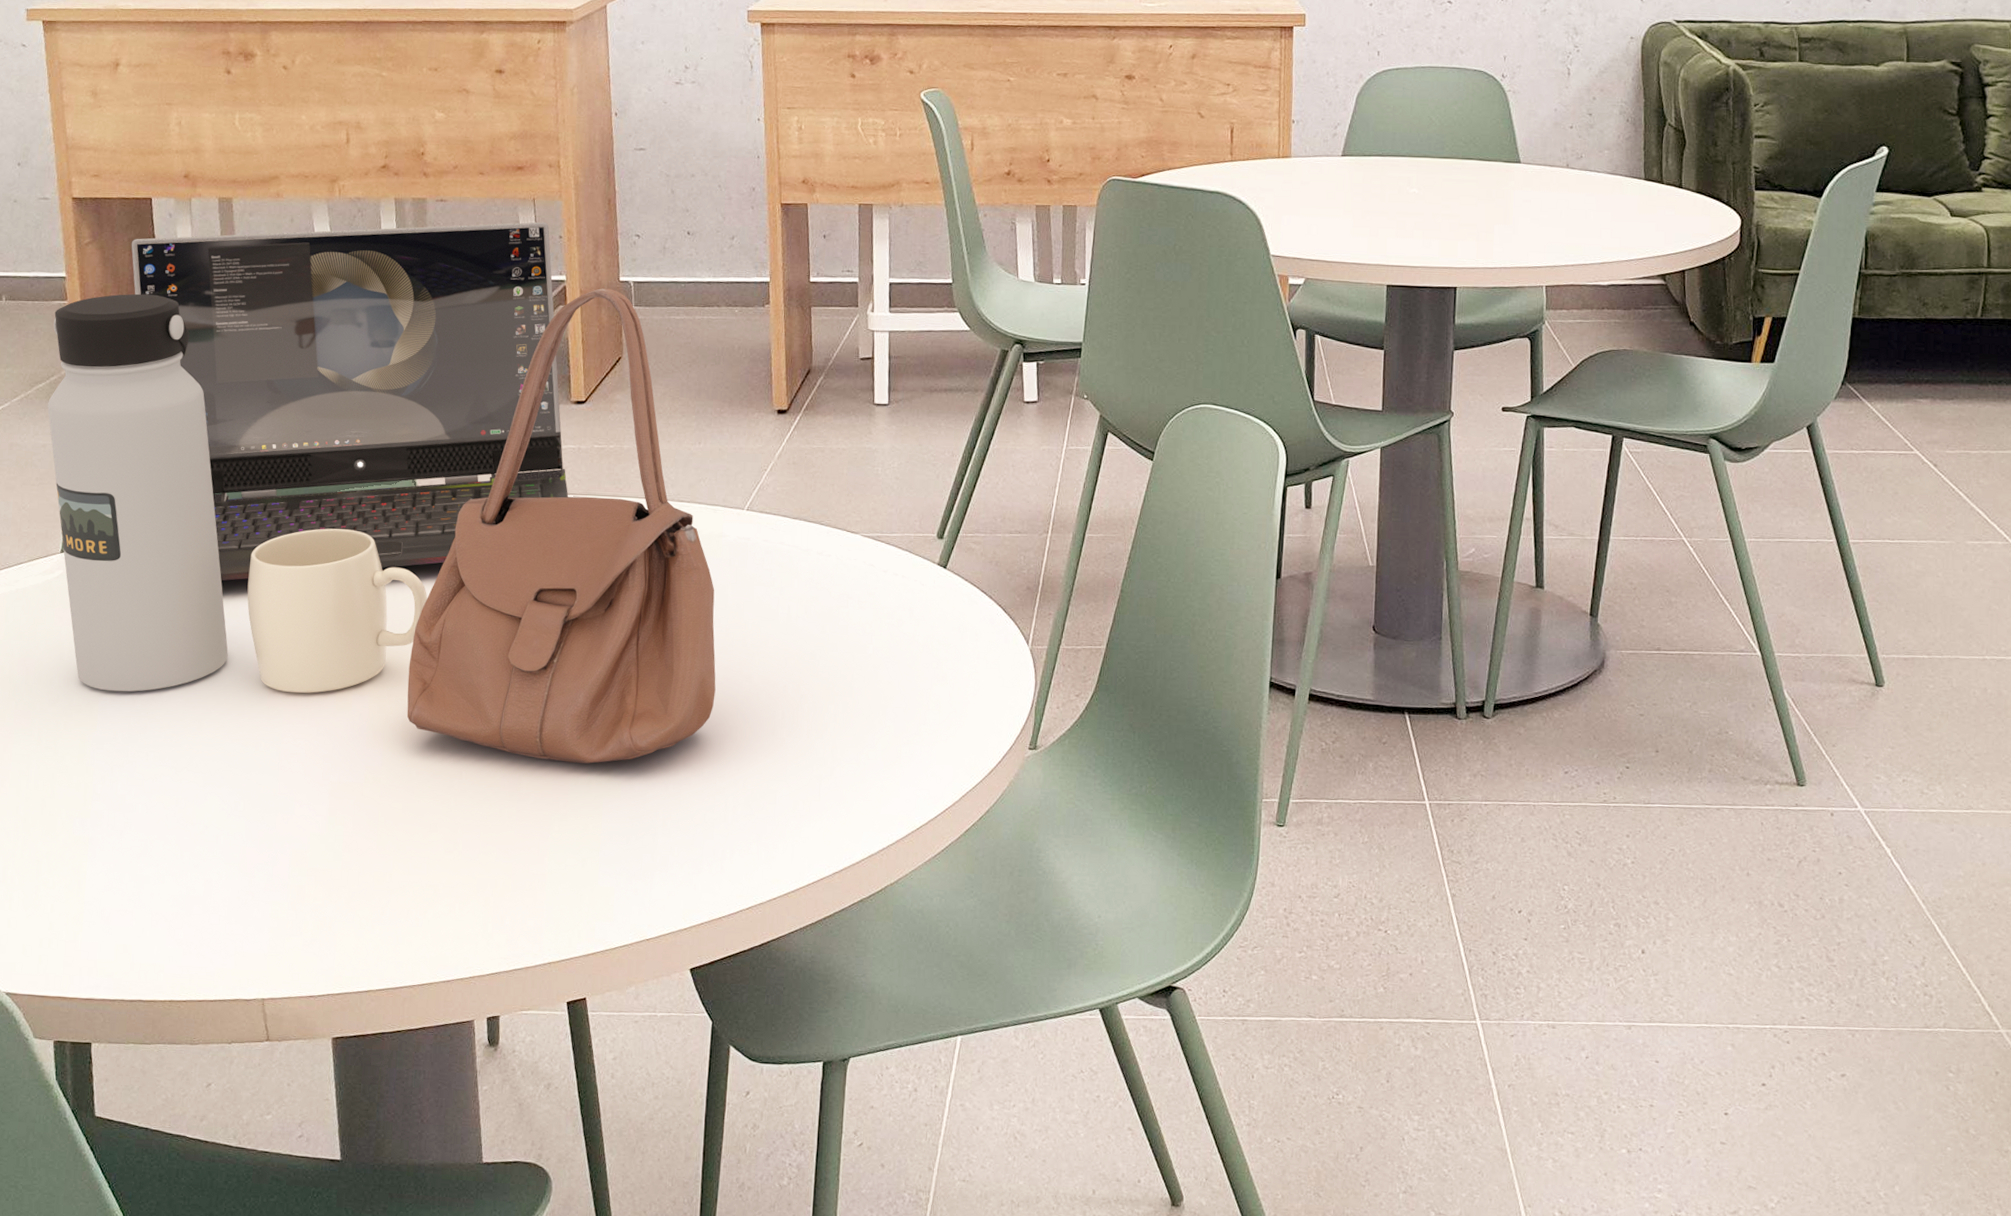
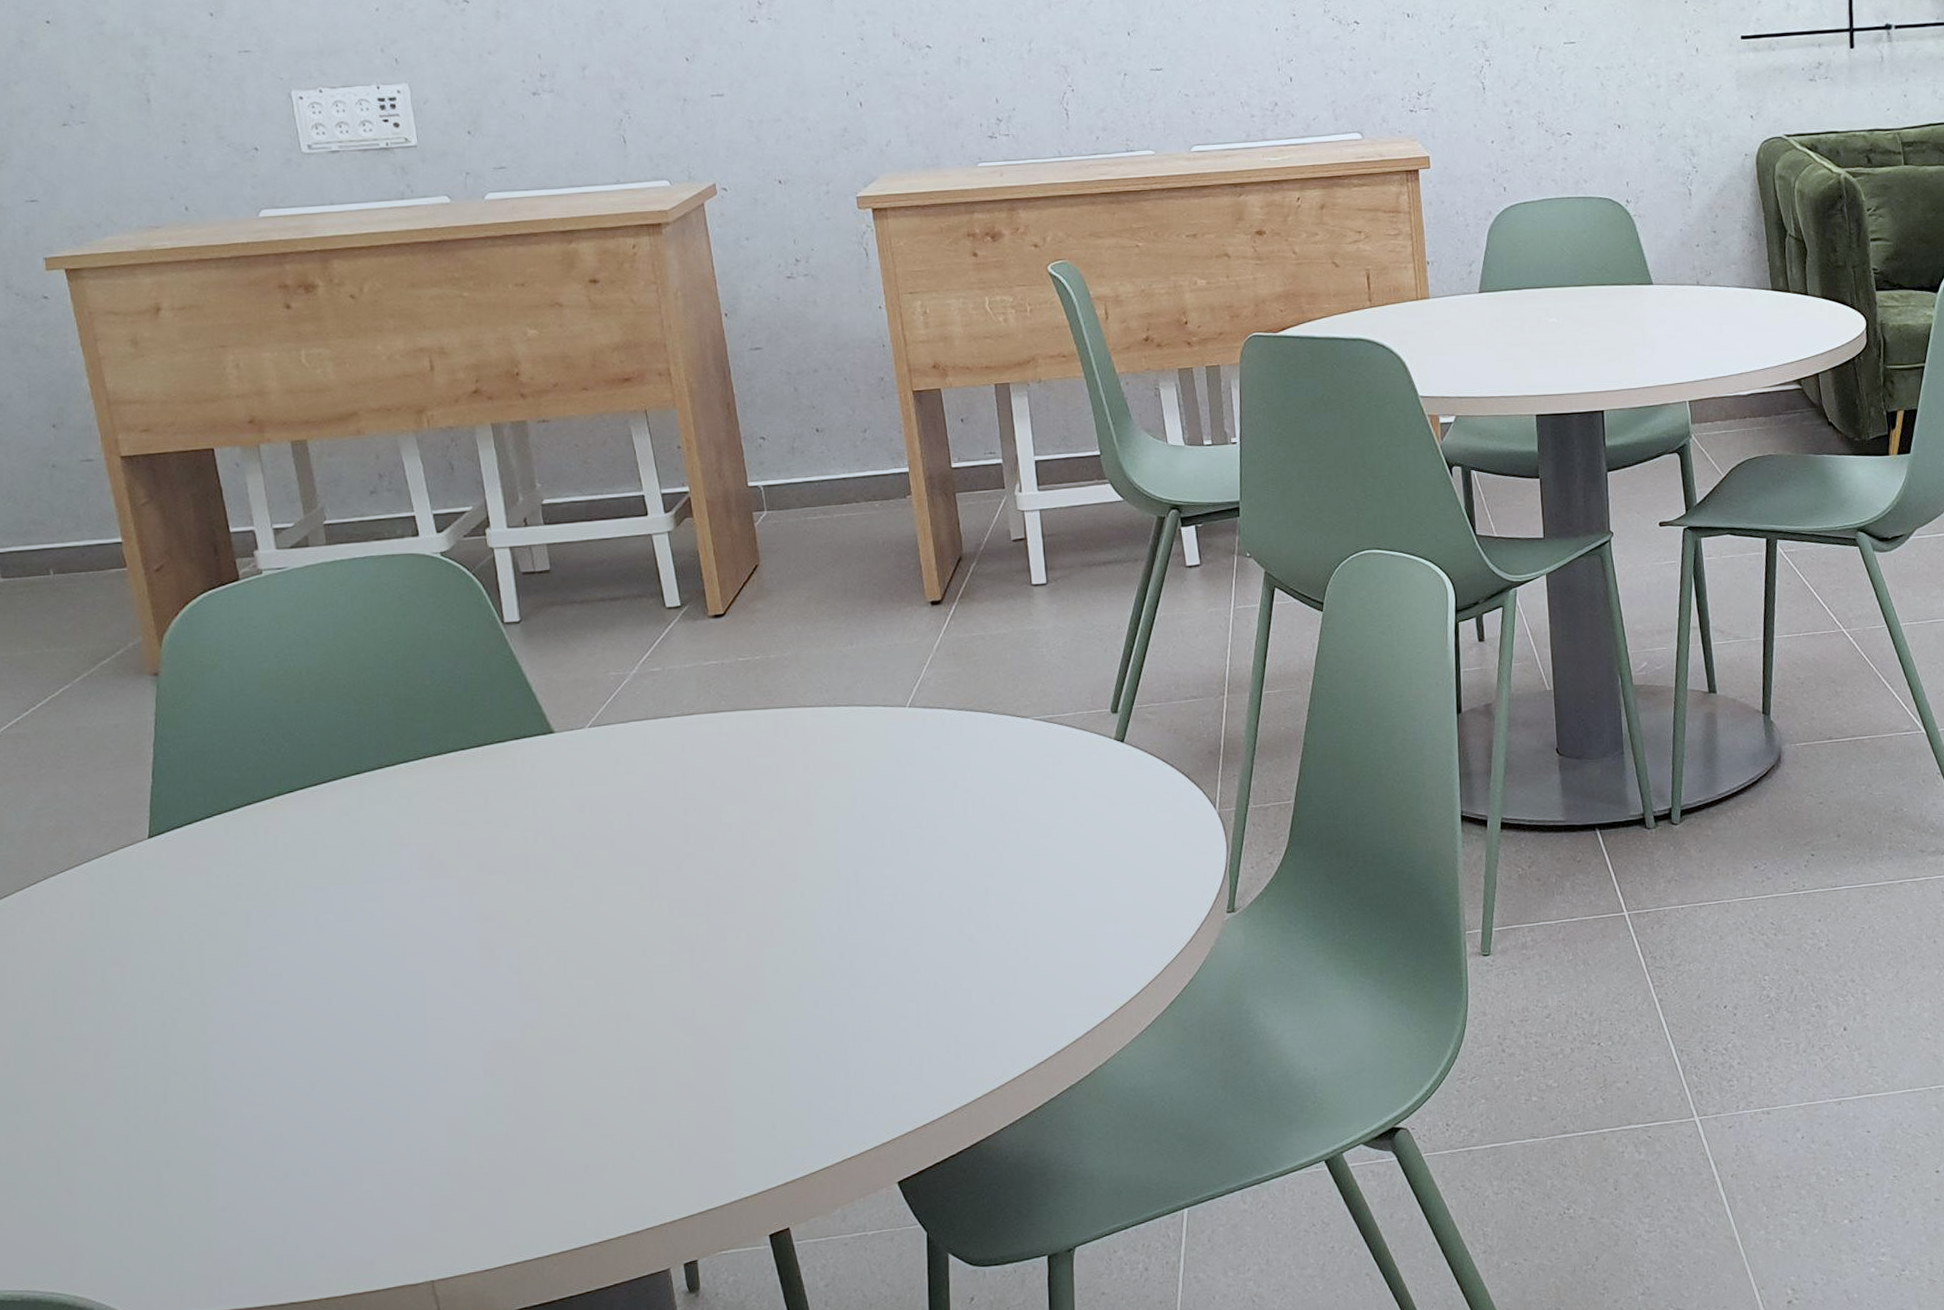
water bottle: present [47,293,228,692] -> none [113,551,354,980]
laptop computer: present [131,222,569,581] -> none [195,433,716,847]
mug: present [247,528,428,693] -> none [367,775,573,955]
handbag: present [407,288,716,764] -> none [558,495,896,989]

